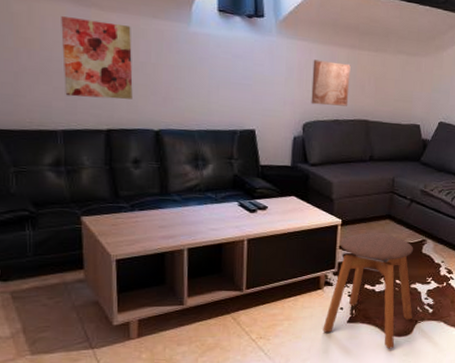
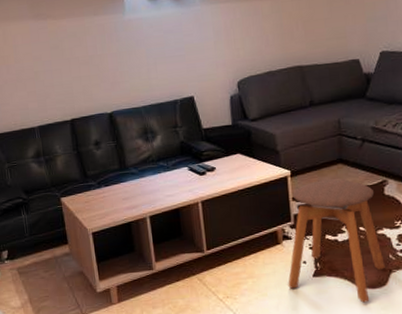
wall art: present [61,16,133,99] -> none [26,27,87,97]
wall art: present [311,59,351,107] -> none [238,14,279,61]

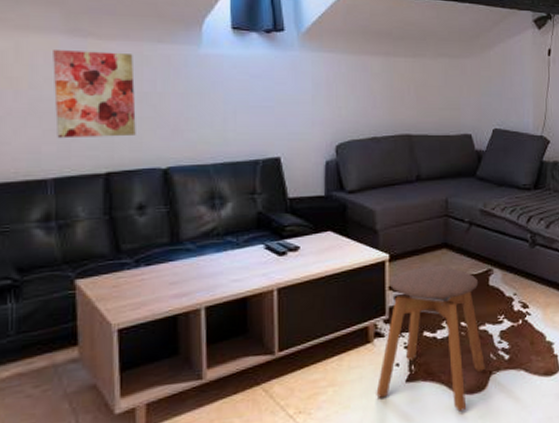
wall art: none [26,27,87,97] -> present [53,50,136,139]

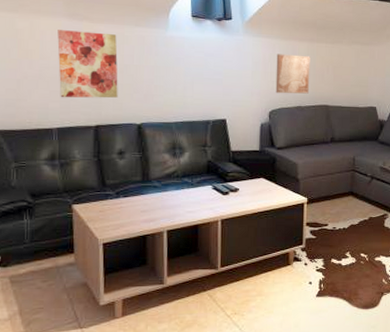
wall art: none [343,72,387,122] -> present [275,54,310,94]
stool: present [376,266,485,412] -> none [293,209,378,322]

